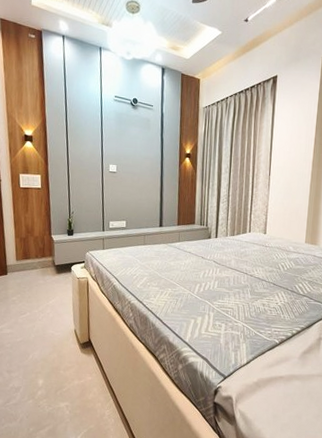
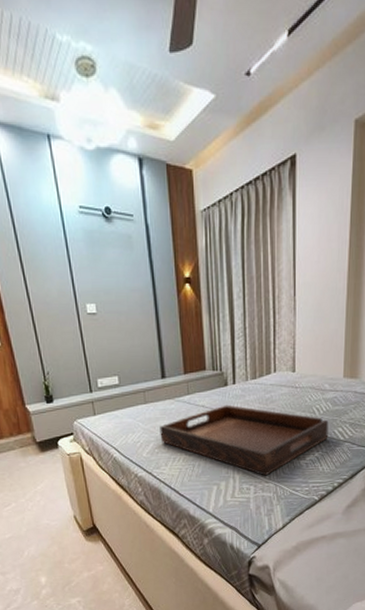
serving tray: none [152,253,291,317] -> present [160,404,329,476]

